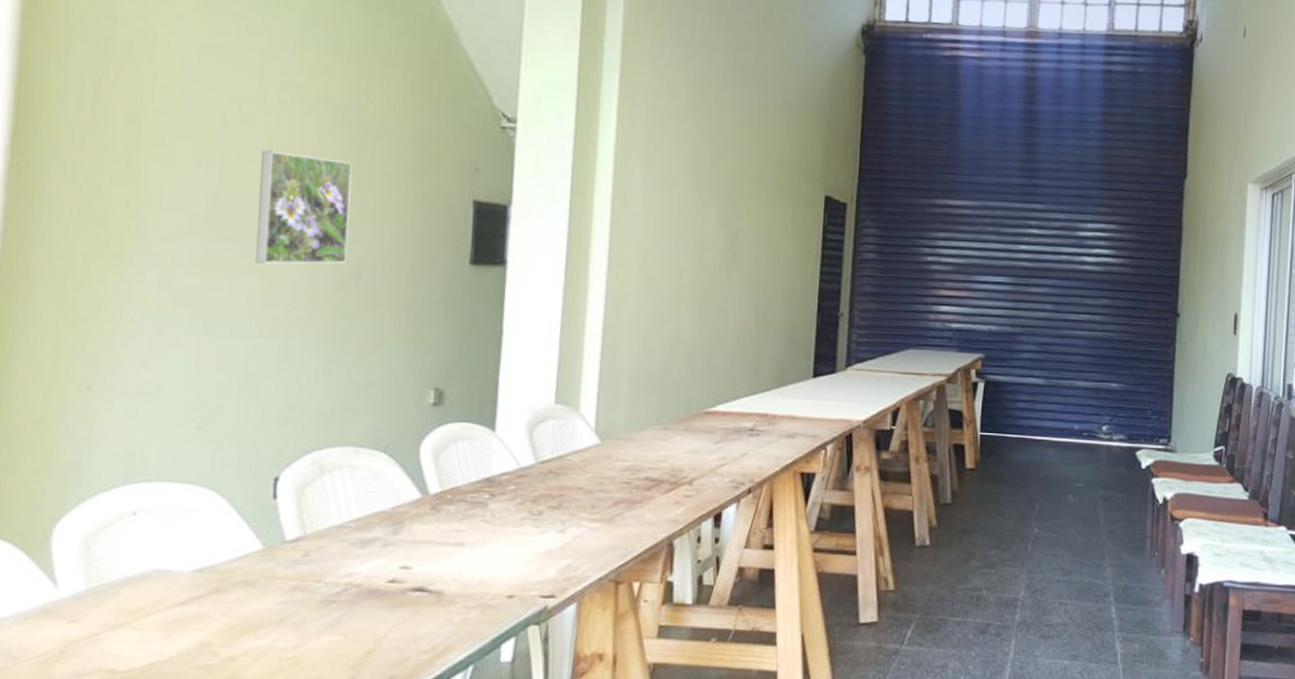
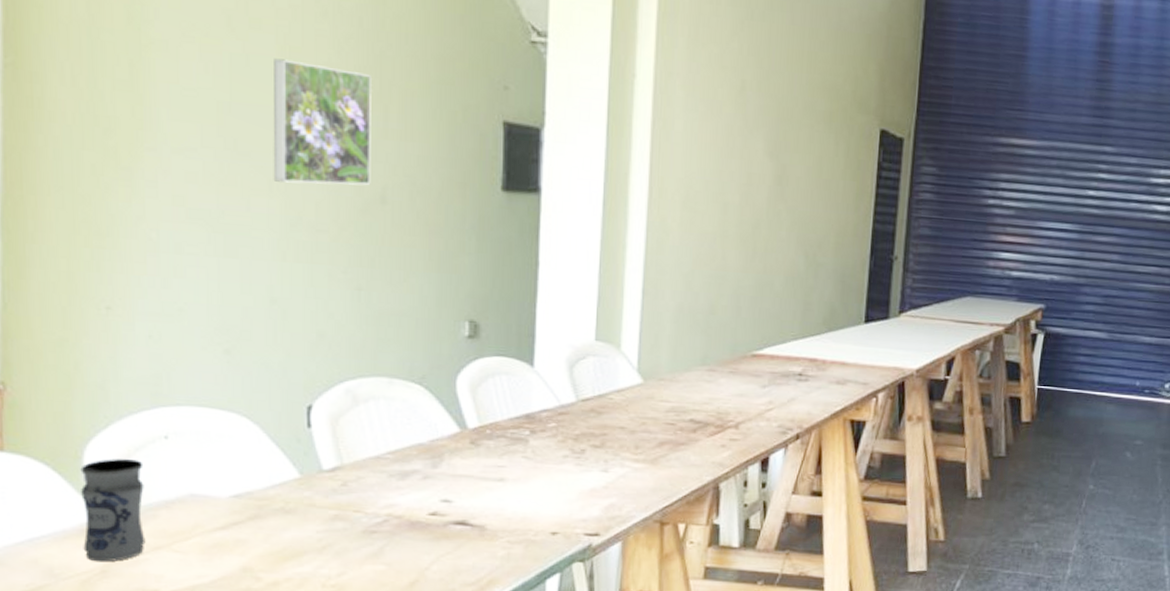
jar: none [43,536,111,643] -> present [80,458,146,562]

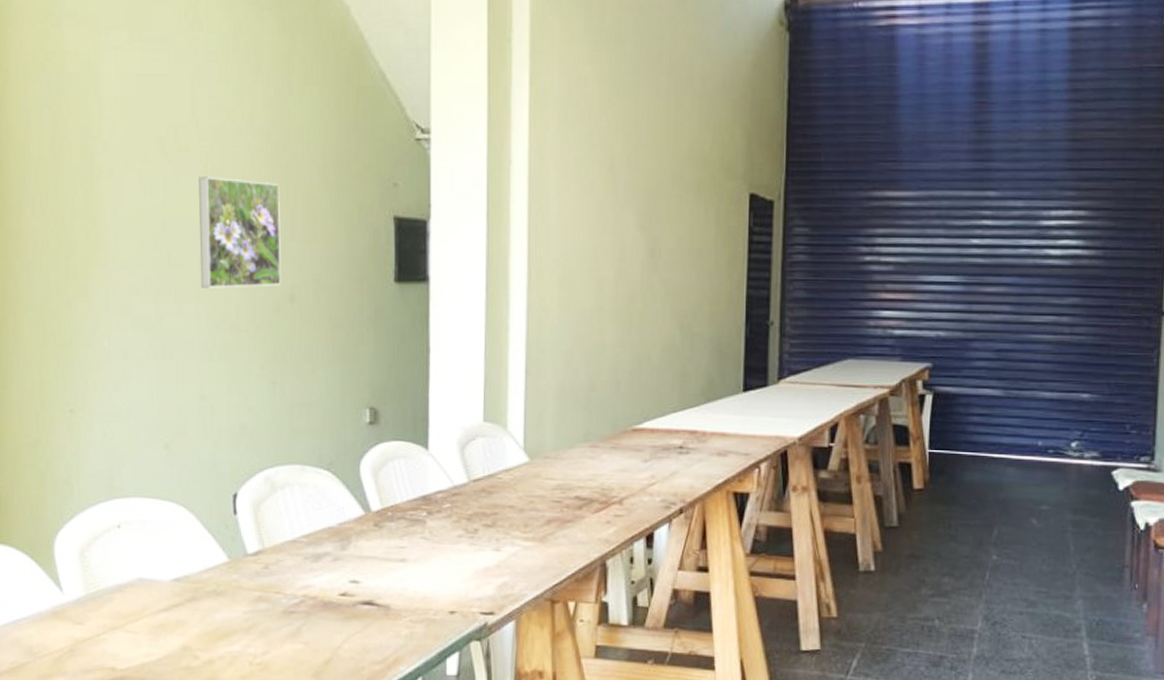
jar: present [80,458,146,562] -> none [52,546,104,642]

